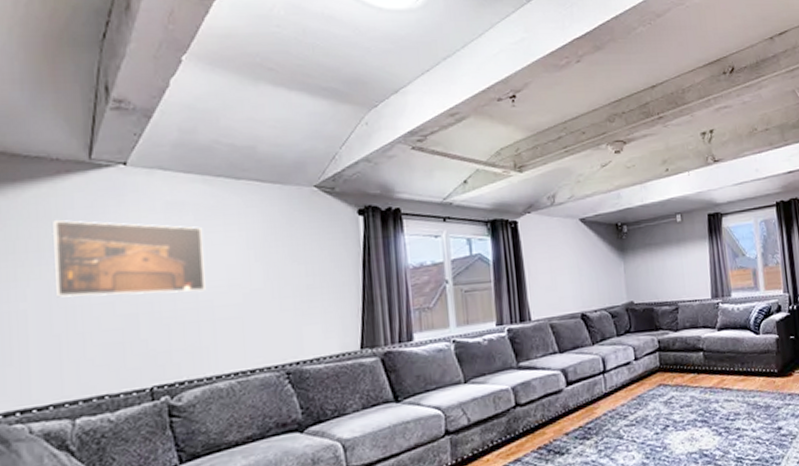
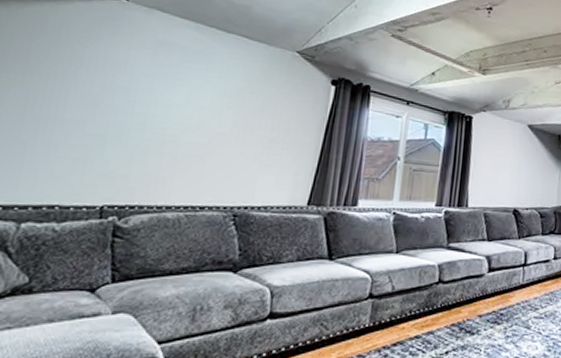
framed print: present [52,219,206,298] -> none [31,36,186,127]

